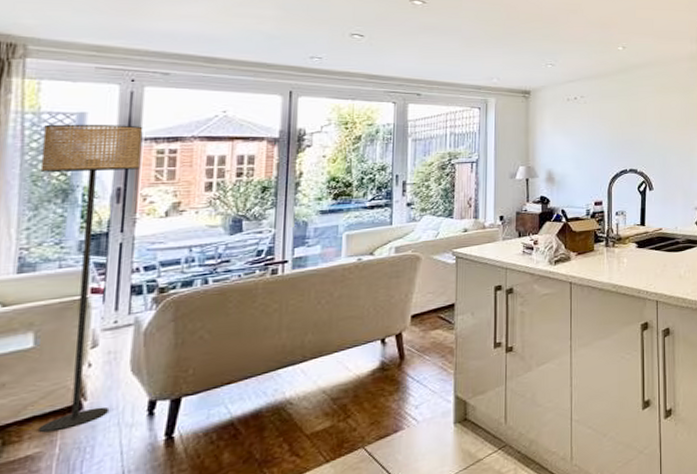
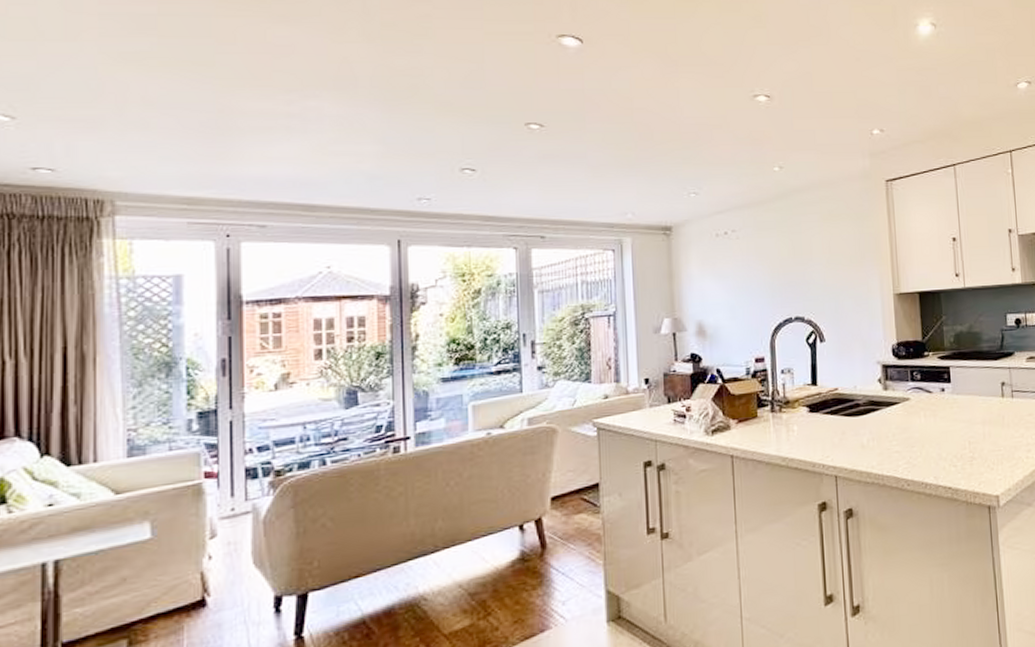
floor lamp: present [39,124,144,433] -> none [140,287,244,632]

